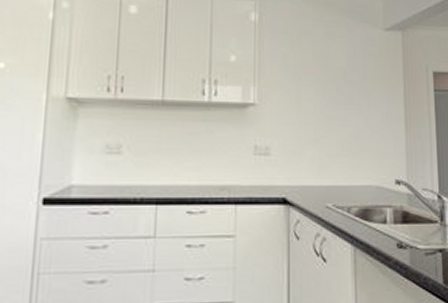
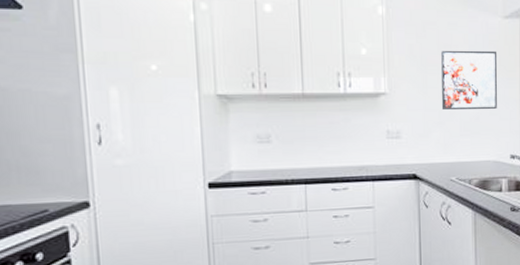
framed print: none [316,61,379,126] -> present [441,50,498,109]

